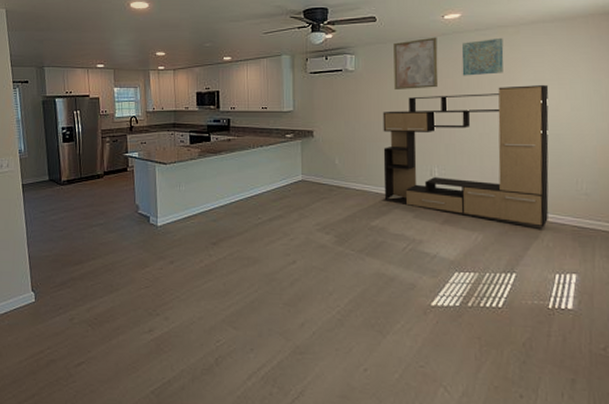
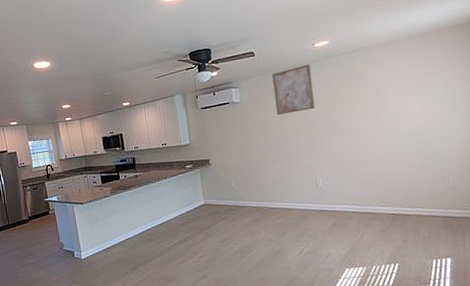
media console: present [381,85,549,228] -> none [269,96,422,221]
wall art: present [462,37,504,76] -> none [333,58,371,96]

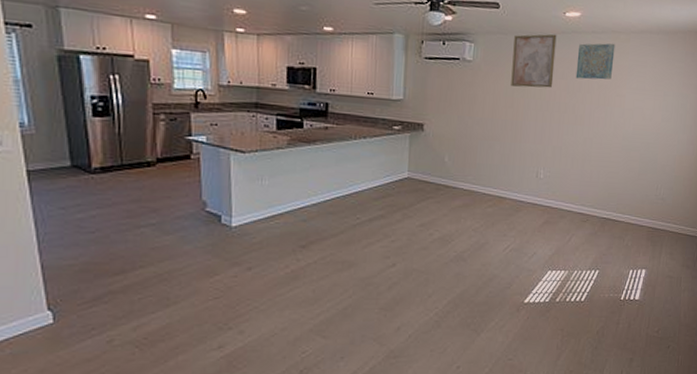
wall art: none [333,58,371,96] -> present [575,43,615,80]

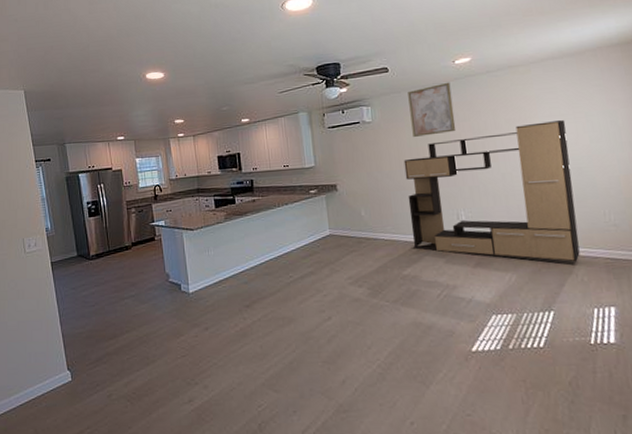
media console: none [487,93,647,229] -> present [403,120,580,263]
wall art: present [575,43,615,80] -> none [475,77,519,118]

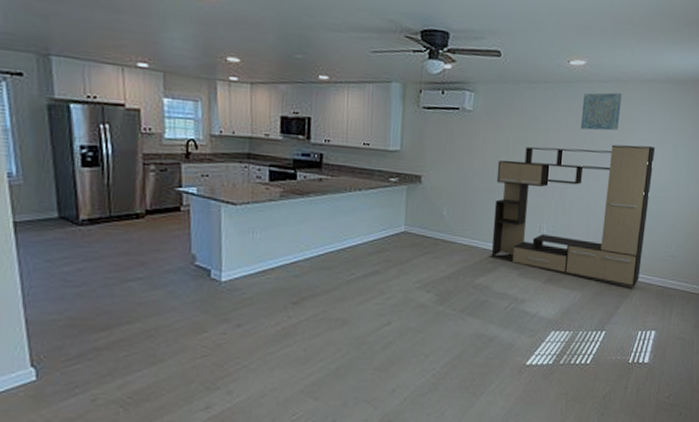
wall art: present [408,82,456,137] -> none [512,82,561,139]
wall art: none [475,77,519,118] -> present [580,92,622,131]

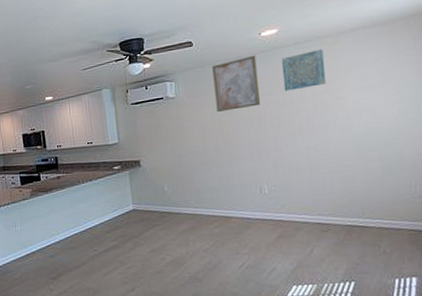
media console: present [488,144,656,287] -> none [207,92,384,235]
wall art: none [512,82,561,139] -> present [212,55,261,112]

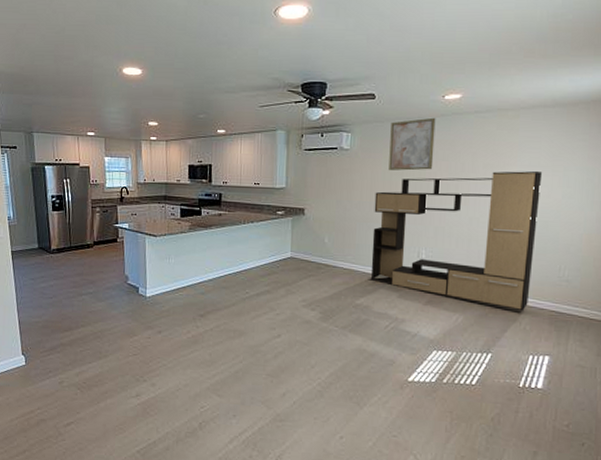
media console: none [207,92,384,235] -> present [367,171,543,311]
wall art: present [282,48,326,91] -> none [458,121,502,159]

